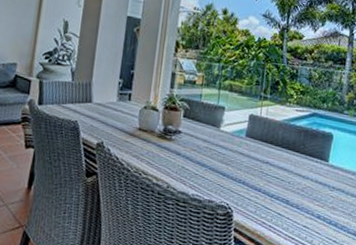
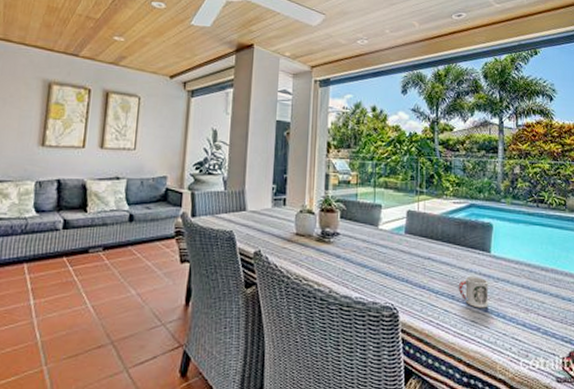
cup: none [293,183,324,215] -> present [458,277,488,308]

